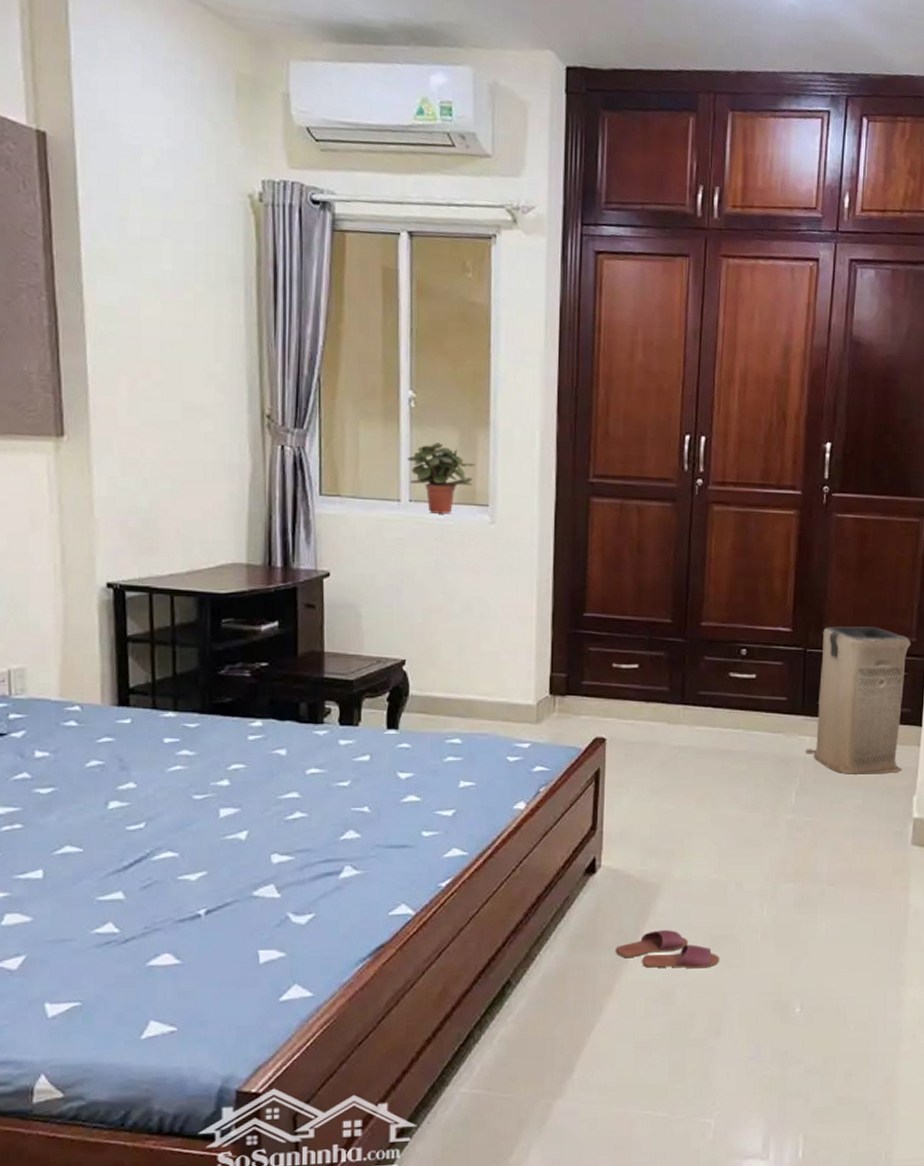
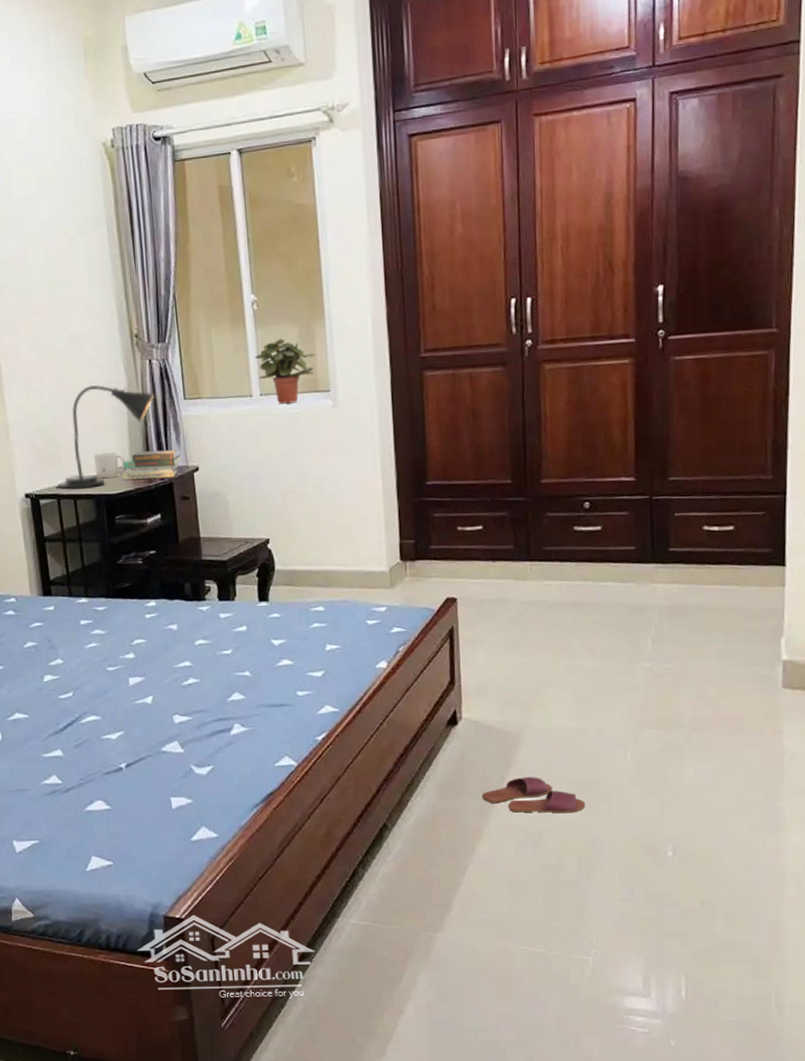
desk lamp: none [149,466,285,584] -> present [56,385,155,490]
mug: none [201,544,240,575] -> present [94,452,125,479]
books: none [235,547,311,582] -> present [122,450,182,480]
laundry basket: present [806,626,910,774] -> none [659,468,766,620]

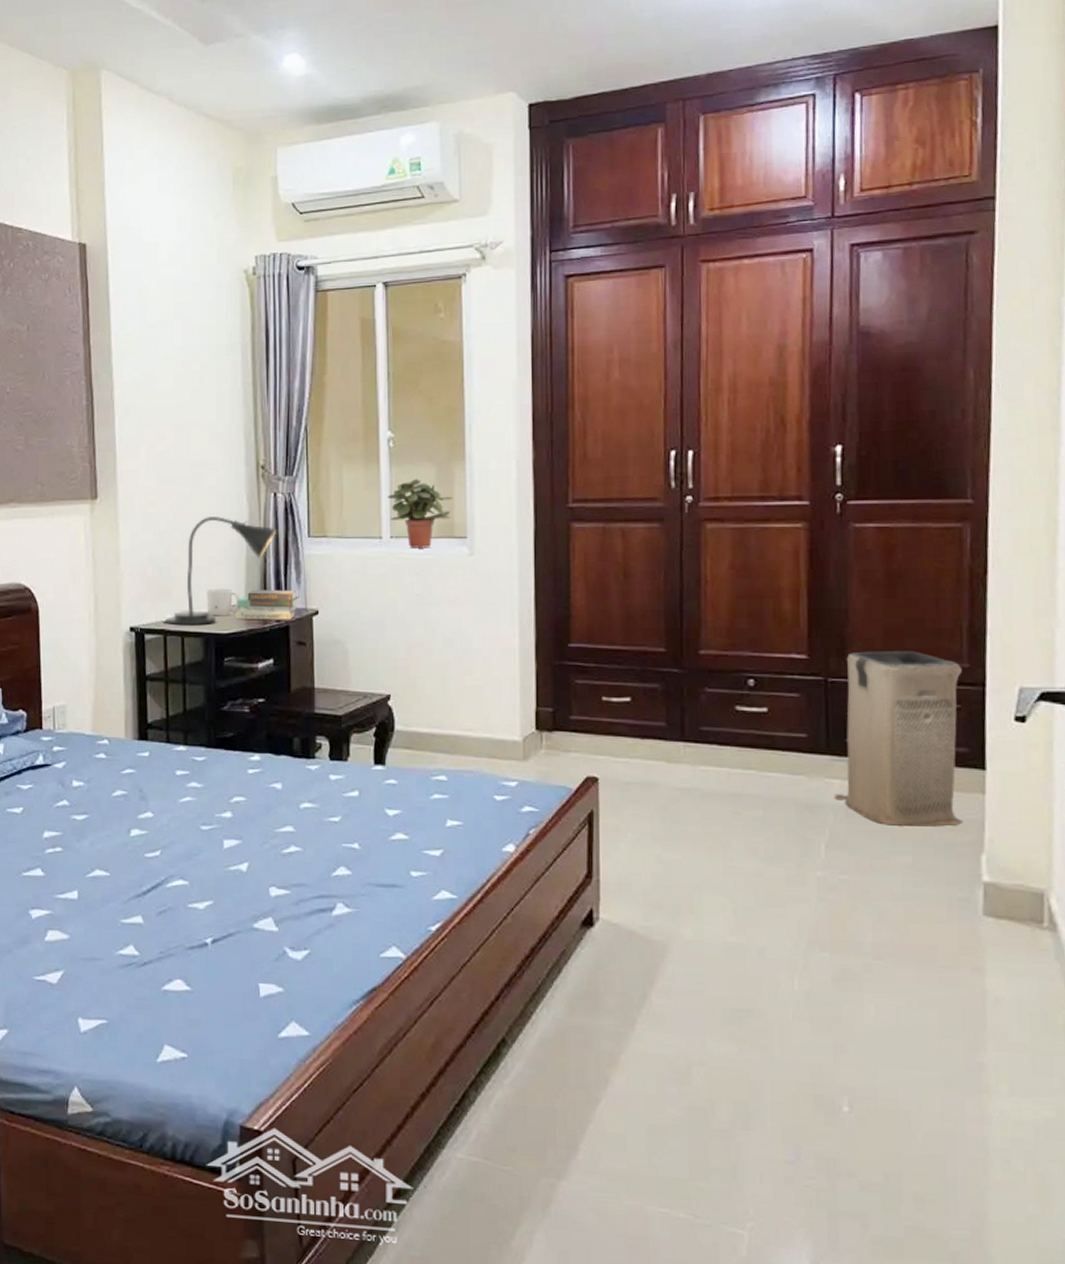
slippers: present [482,777,585,814] -> none [619,997,742,1046]
laundry basket: none [659,468,766,620] -> present [835,651,963,827]

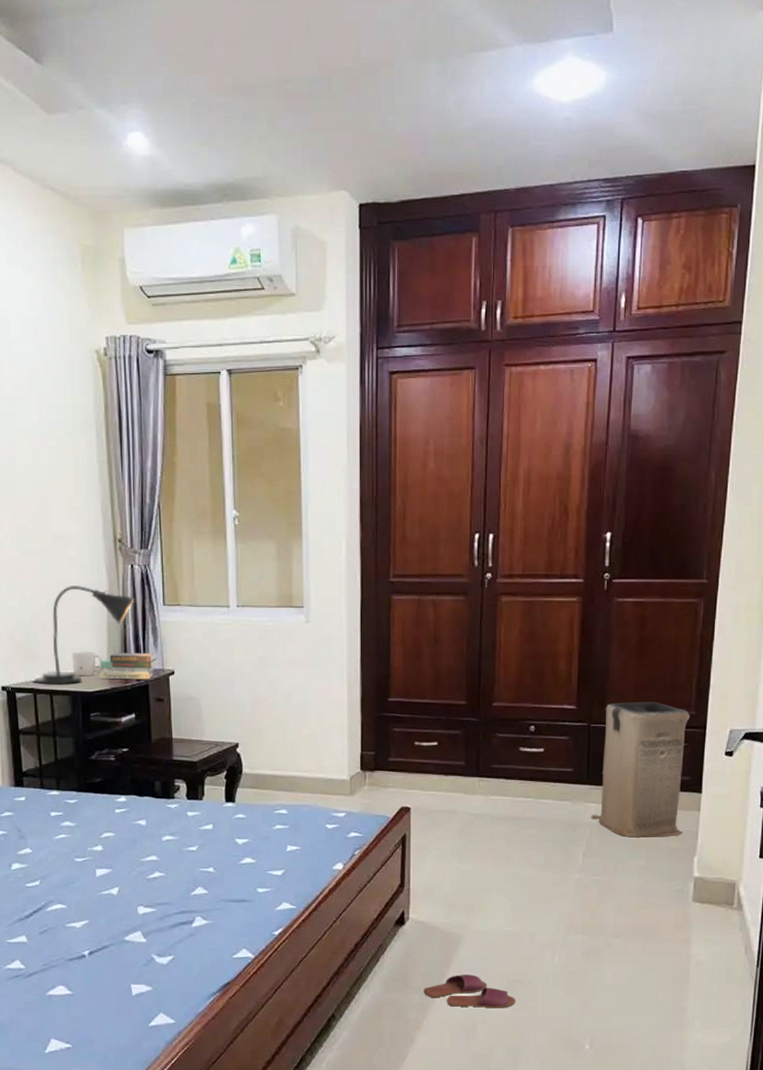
potted plant: present [387,479,454,549] -> none [233,554,292,616]
slippers: none [619,997,742,1046] -> present [423,974,515,1008]

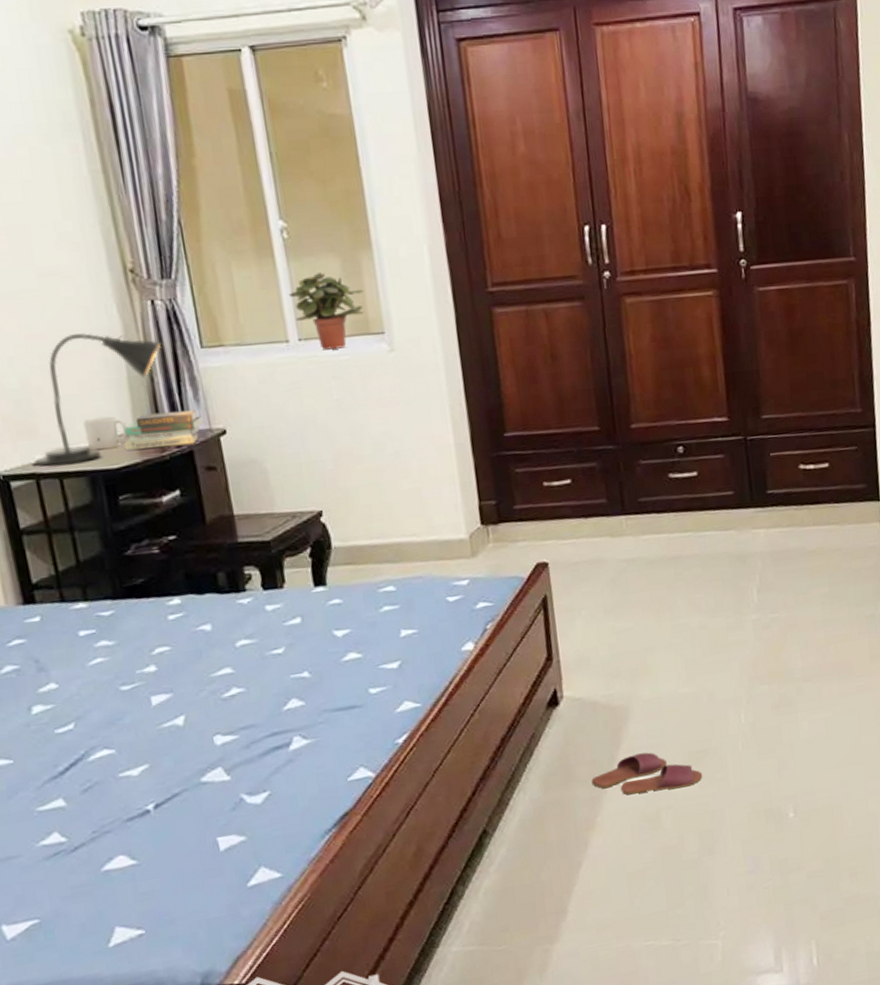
potted plant: none [233,554,292,616] -> present [288,272,365,350]
laundry basket: present [591,702,690,838] -> none [761,402,865,563]

